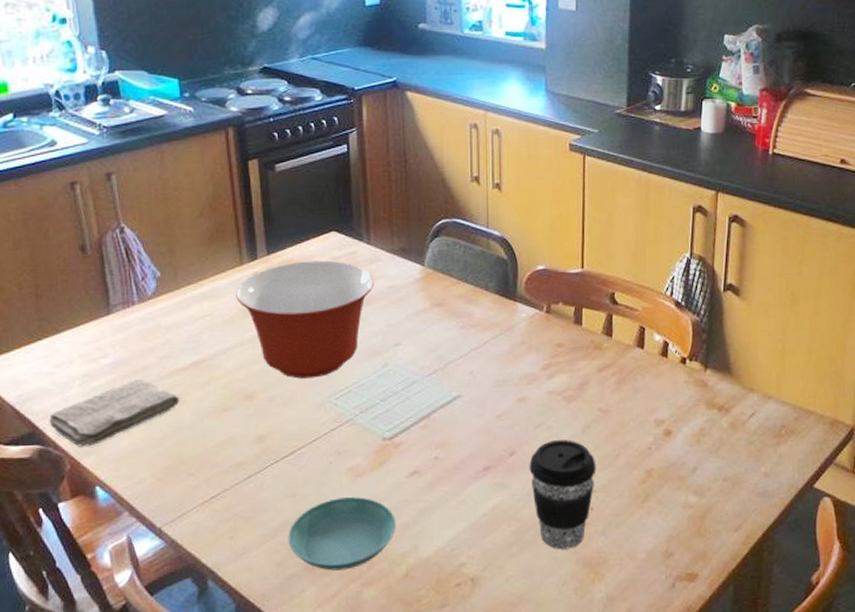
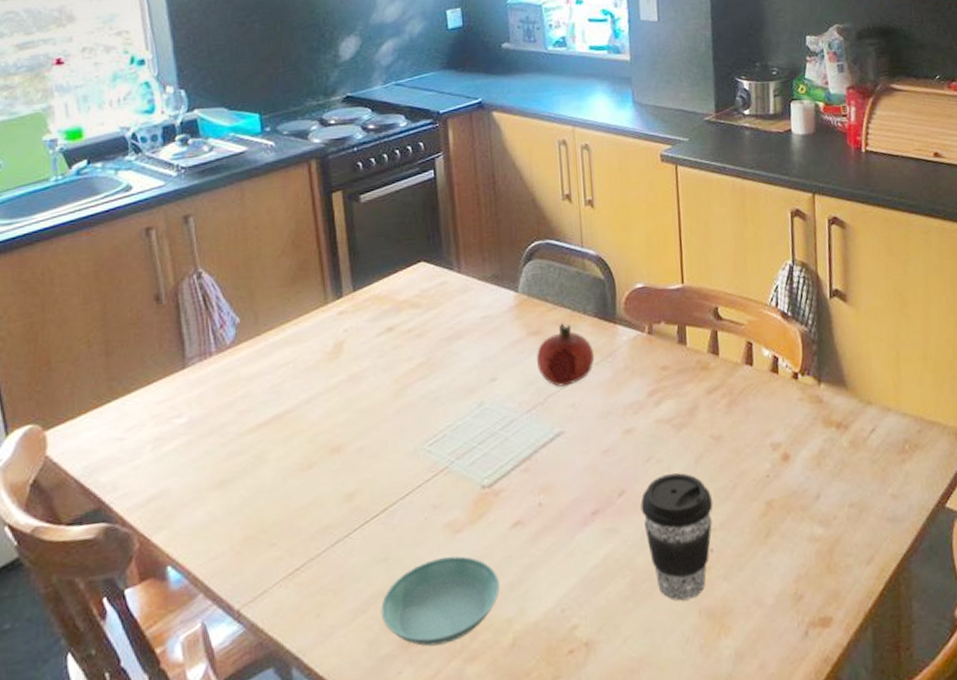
washcloth: present [49,378,180,447] -> none [117,437,261,522]
mixing bowl: present [236,260,374,379] -> none [320,293,466,426]
fruit: none [439,296,494,355] -> present [537,322,595,387]

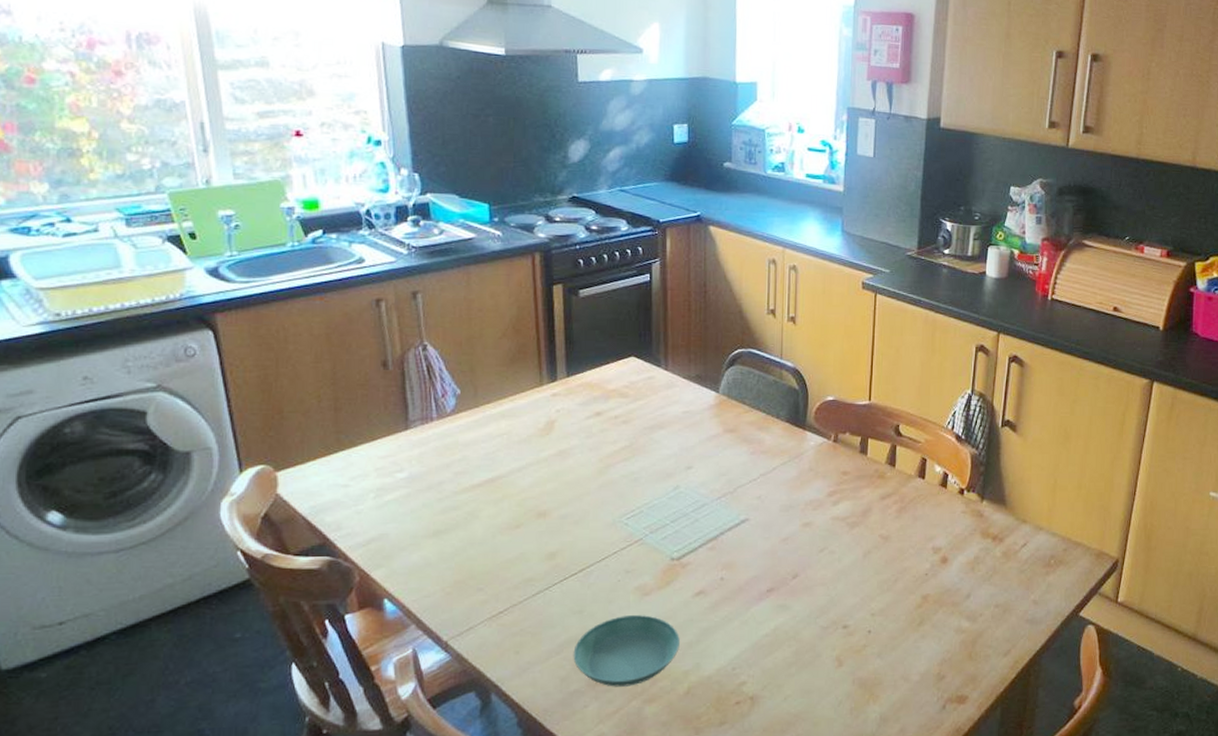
fruit: present [537,322,595,387] -> none [730,424,783,480]
coffee cup: present [640,473,713,601] -> none [811,564,876,671]

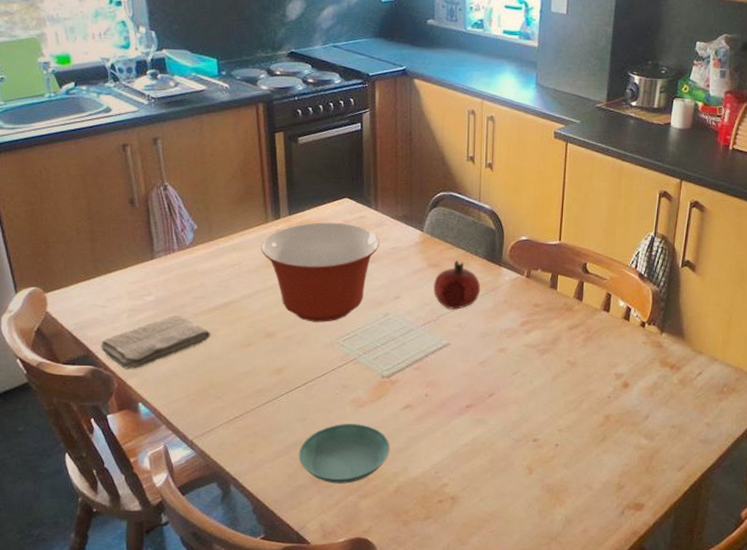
washcloth: none [341,493,473,560] -> present [101,314,211,369]
mixing bowl: none [534,384,670,498] -> present [261,222,379,322]
fruit: none [730,424,783,480] -> present [434,260,481,309]

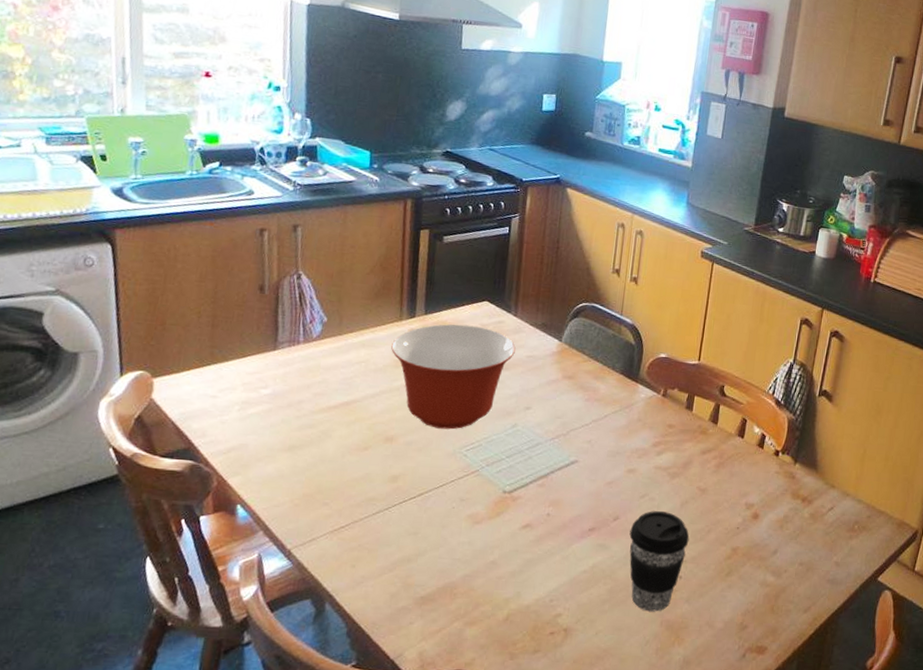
washcloth: present [101,314,211,369] -> none [204,410,327,468]
saucer: present [298,424,390,484] -> none [404,541,504,608]
fruit: present [434,260,481,309] -> none [566,373,615,425]
coffee cup: none [505,386,563,478] -> present [629,511,690,612]

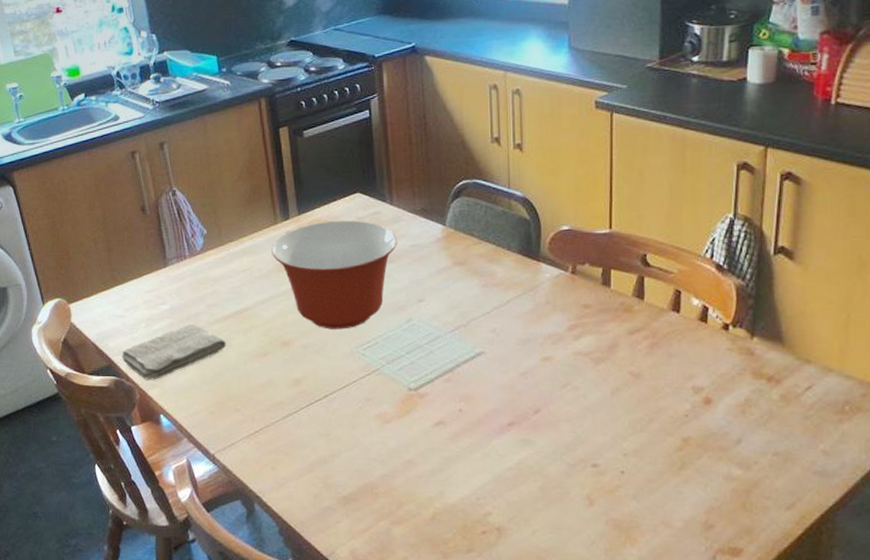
washcloth: none [204,410,327,468] -> present [122,323,227,380]
coffee cup: present [629,511,690,612] -> none [555,401,627,510]

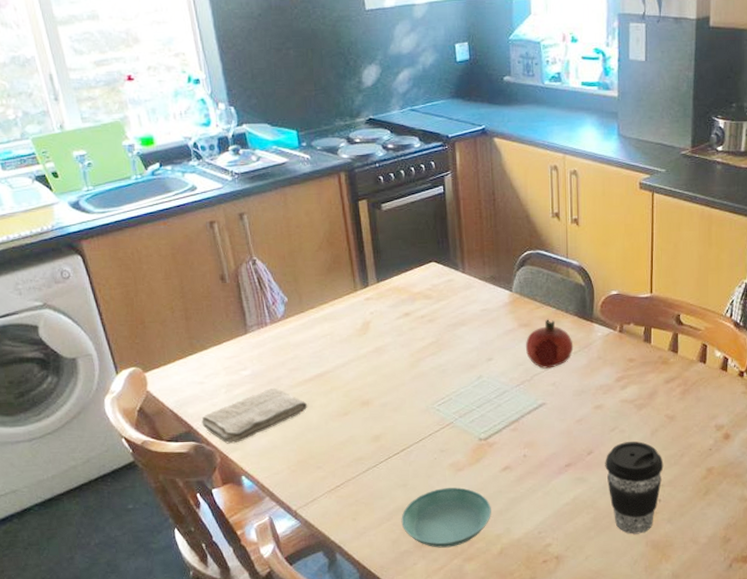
mixing bowl: present [271,220,397,329] -> none [351,287,469,388]
saucer: none [323,441,422,507] -> present [401,487,491,548]
fruit: none [462,256,517,313] -> present [526,318,574,369]
coffee cup: none [555,401,627,510] -> present [605,441,664,534]

